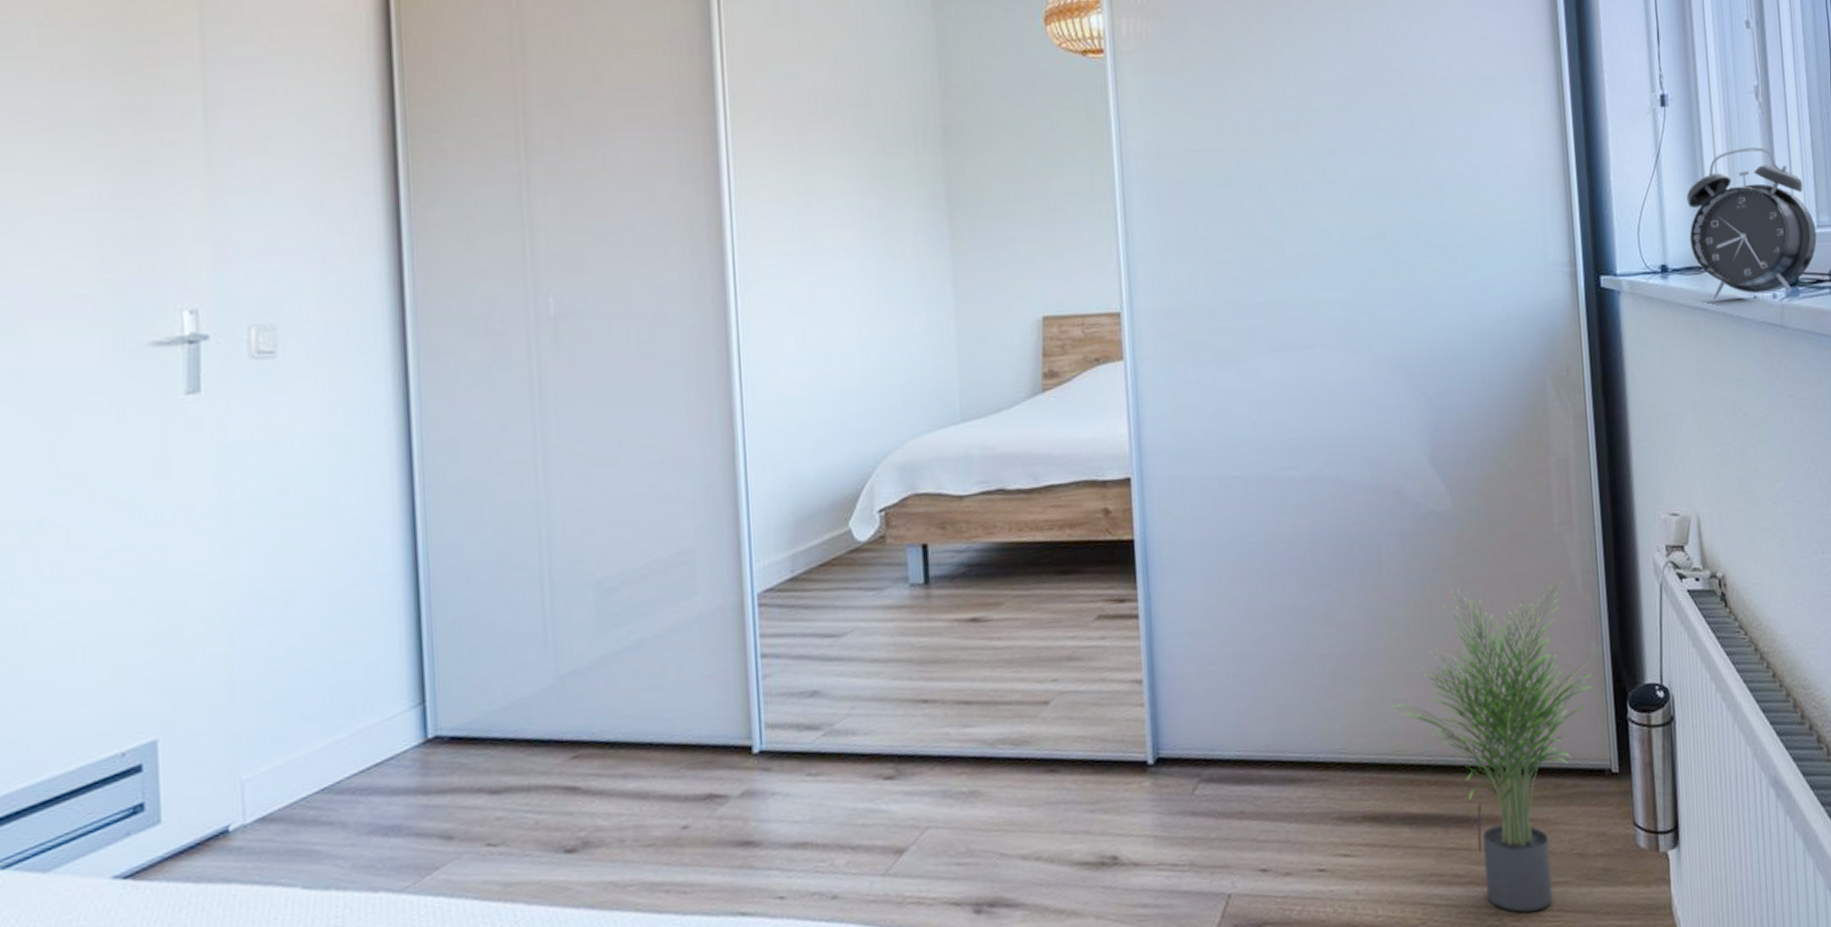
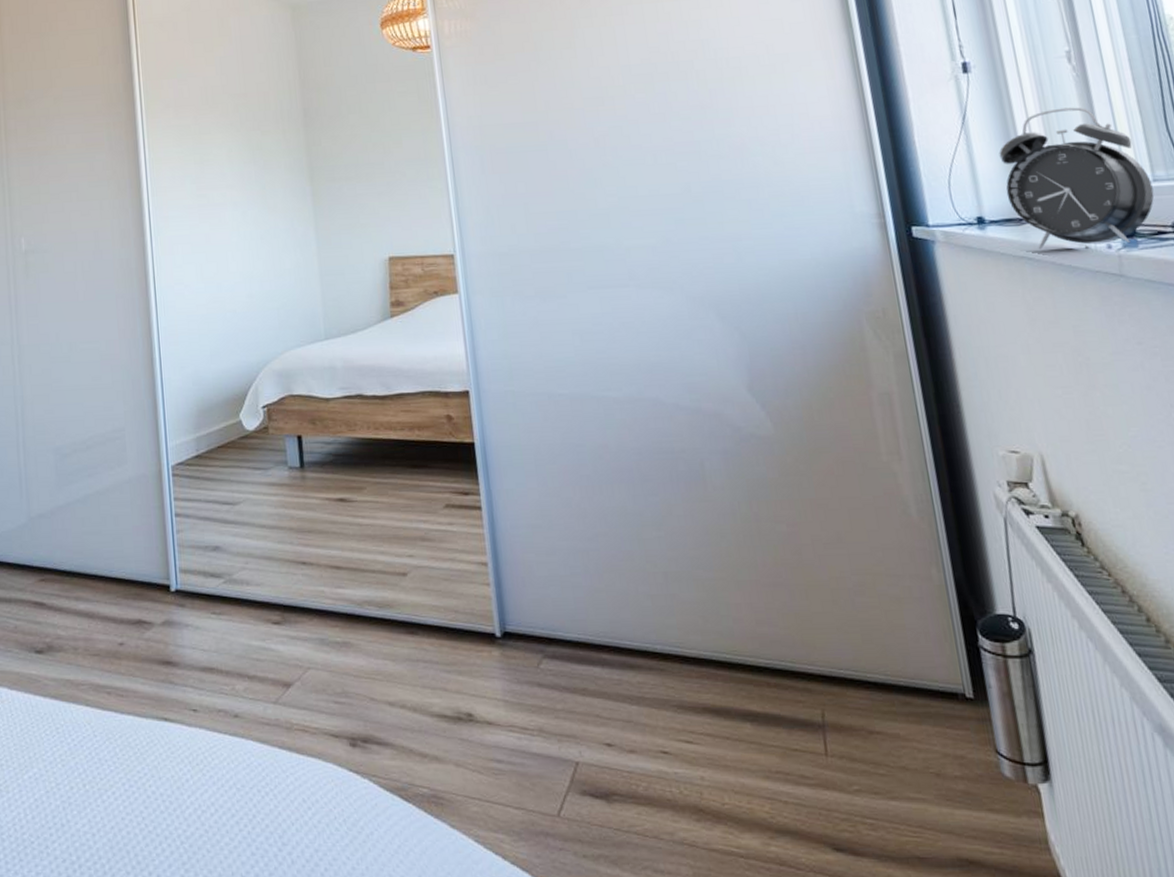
potted plant: present [1386,580,1601,913] -> none [719,506,943,824]

